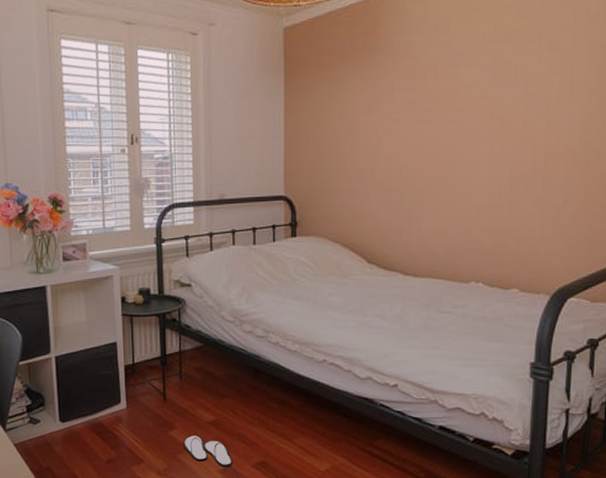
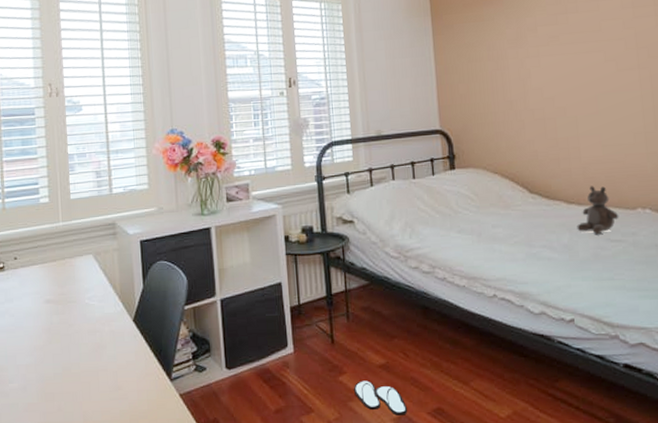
stuffed animal: none [410,258,452,306] -> present [577,186,619,235]

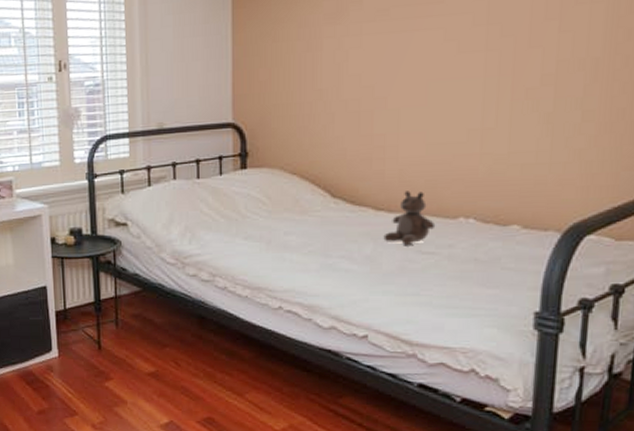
slippers: present [354,380,408,416] -> none [120,387,176,423]

